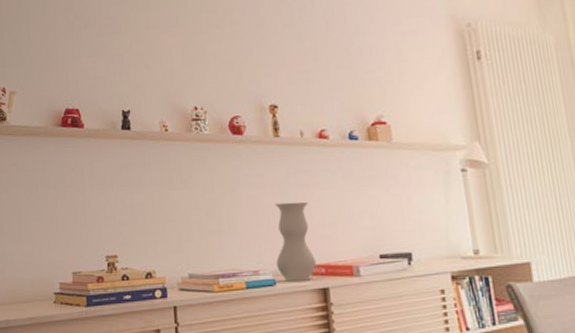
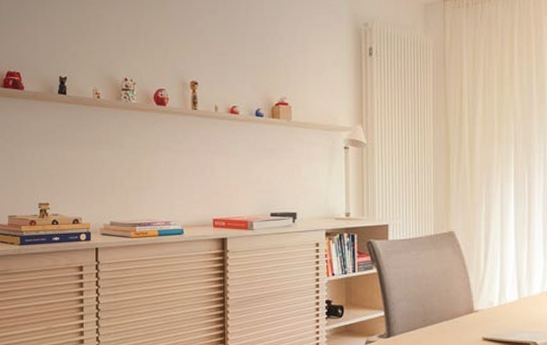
vase: present [275,202,317,283] -> none [185,166,219,233]

